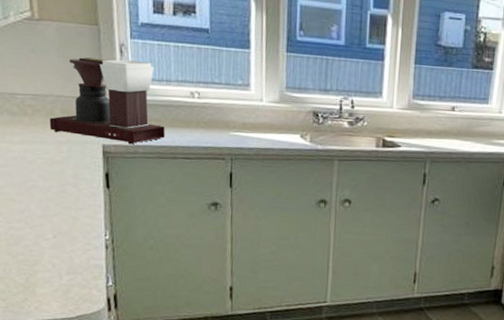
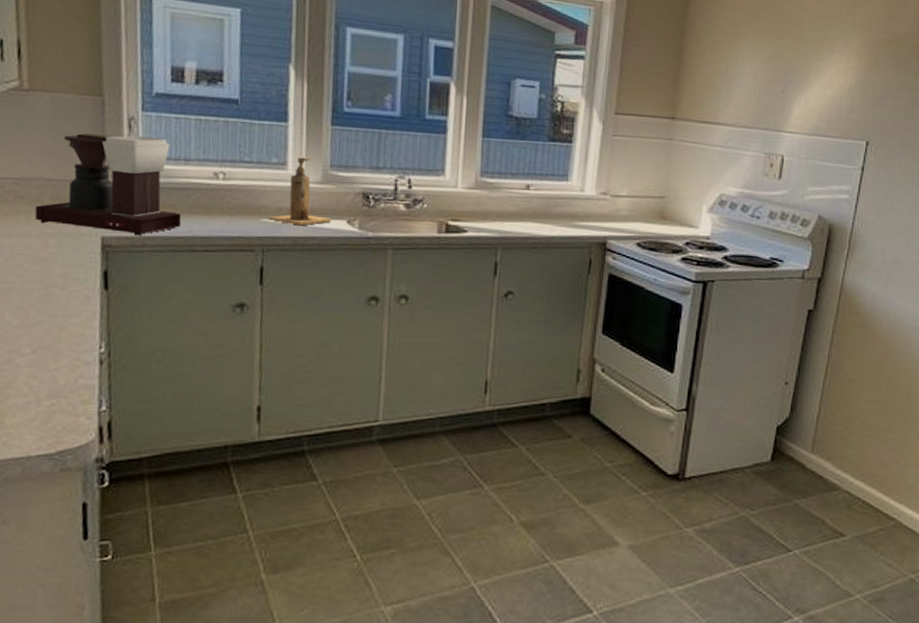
soap dispenser: none [236,80,287,139] -> present [269,157,331,226]

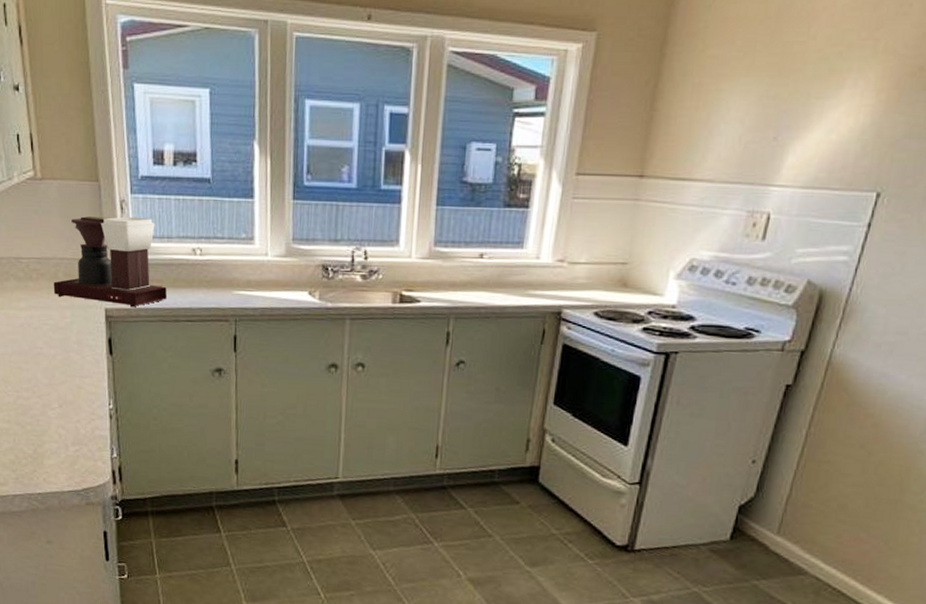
soap dispenser: present [269,157,331,226] -> none [240,232,294,298]

